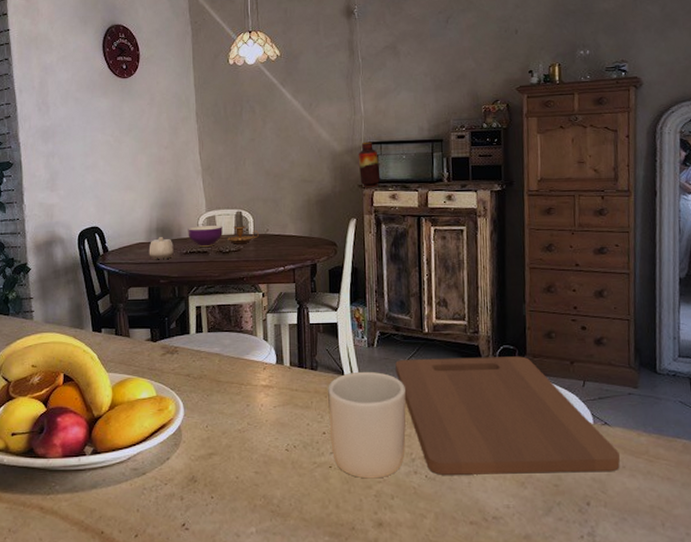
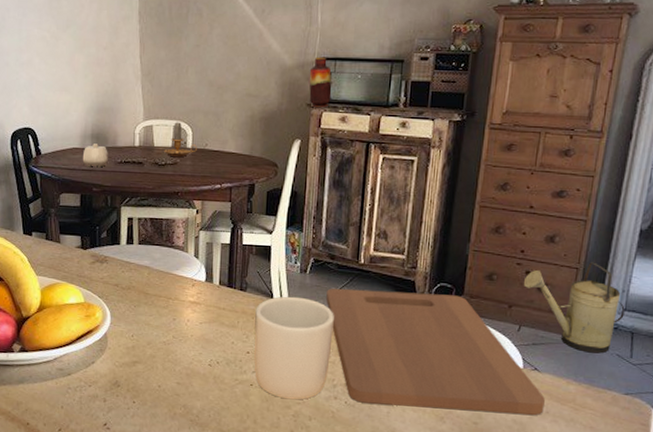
bowl: present [188,225,223,248] -> none [123,134,160,159]
watering can: none [580,312,680,402] -> present [523,262,625,354]

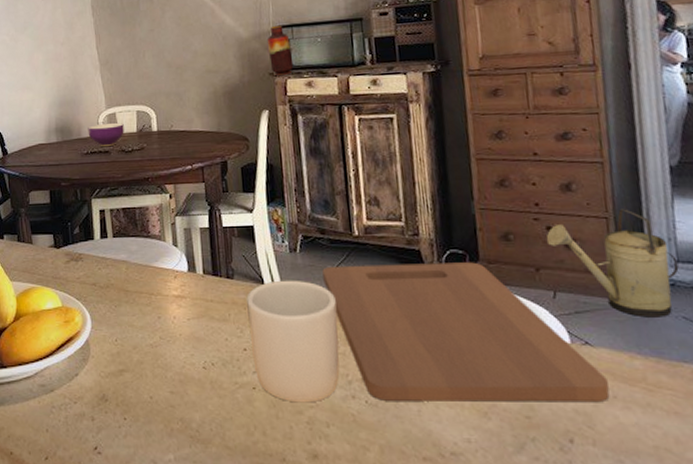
sugar bowl: present [82,144,109,168] -> none [48,137,75,162]
bowl: none [123,134,160,159] -> present [88,122,124,148]
candlestick: present [164,122,197,158] -> none [129,106,163,143]

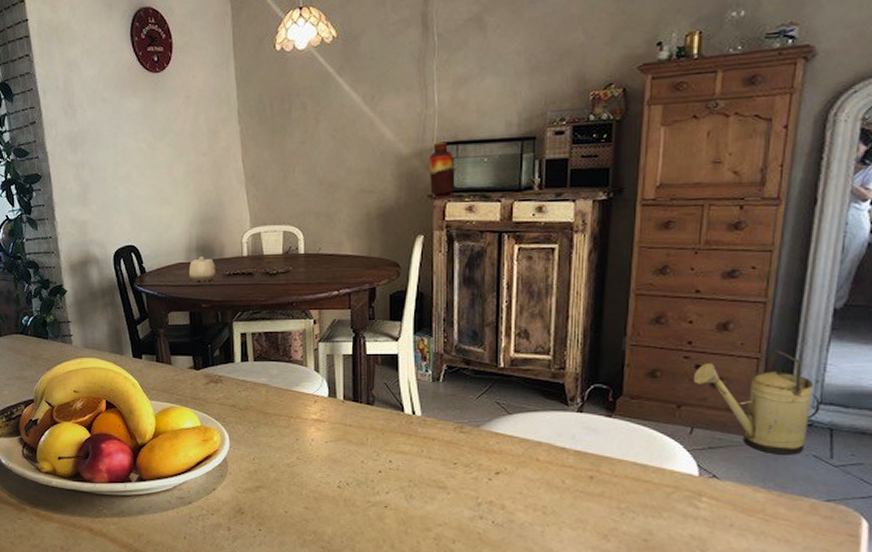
sugar bowl: none [48,137,75,162] -> present [188,257,217,282]
bowl: present [88,122,124,148] -> none [230,243,269,269]
mug: present [246,280,340,403] -> none [385,408,474,522]
cutting board: present [322,262,610,402] -> none [464,396,727,529]

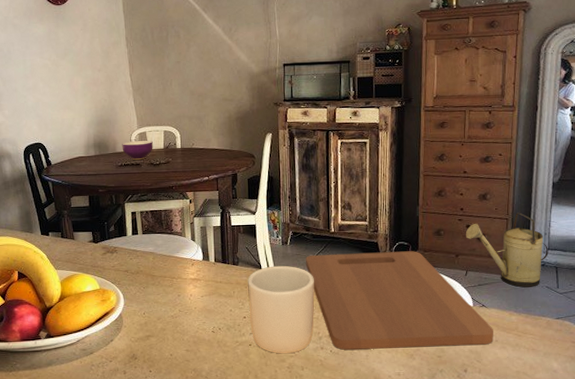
sugar bowl: present [188,257,217,282] -> none [87,151,111,172]
bowl: none [230,243,269,269] -> present [122,140,153,161]
mug: none [385,408,474,522] -> present [248,265,315,354]
vase: present [428,141,455,199] -> none [273,63,294,106]
cutting board: none [464,396,727,529] -> present [306,251,493,350]

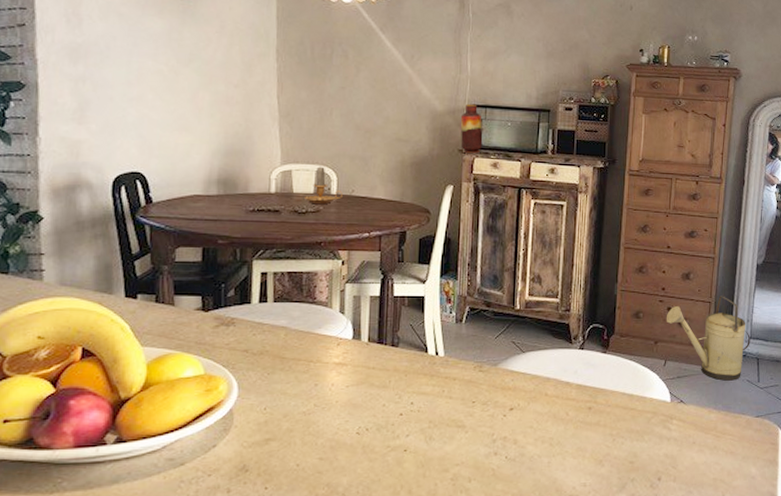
bowl: present [122,140,153,161] -> none [256,180,300,206]
candlestick: none [157,127,185,157] -> present [305,166,343,205]
mug: present [248,265,315,354] -> none [407,348,492,462]
vase: none [273,63,294,106] -> present [460,103,483,154]
cutting board: present [306,251,493,350] -> none [483,335,691,456]

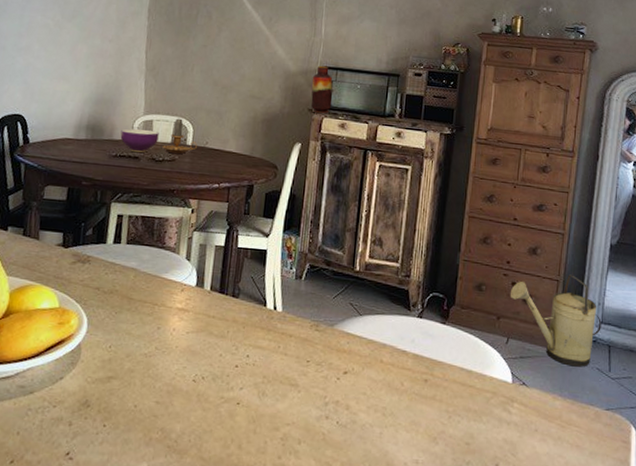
bowl: none [256,180,300,206] -> present [120,128,159,153]

